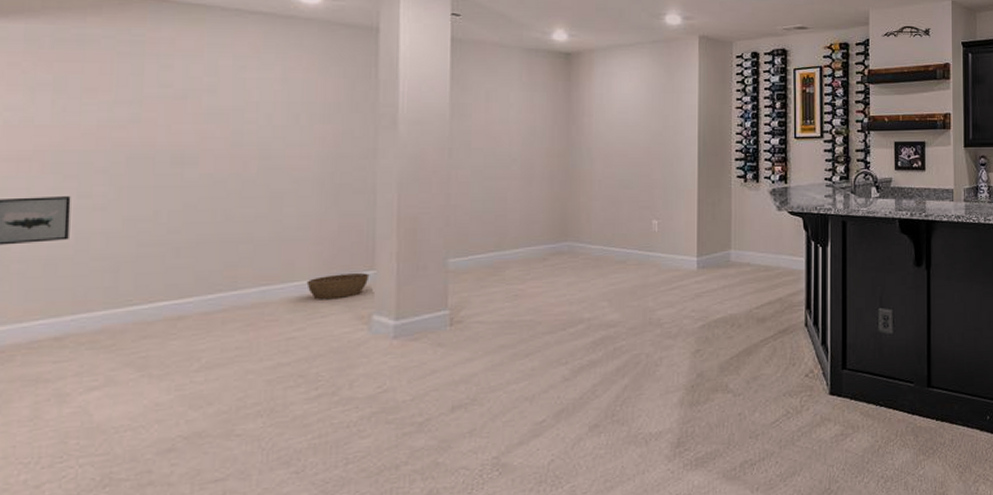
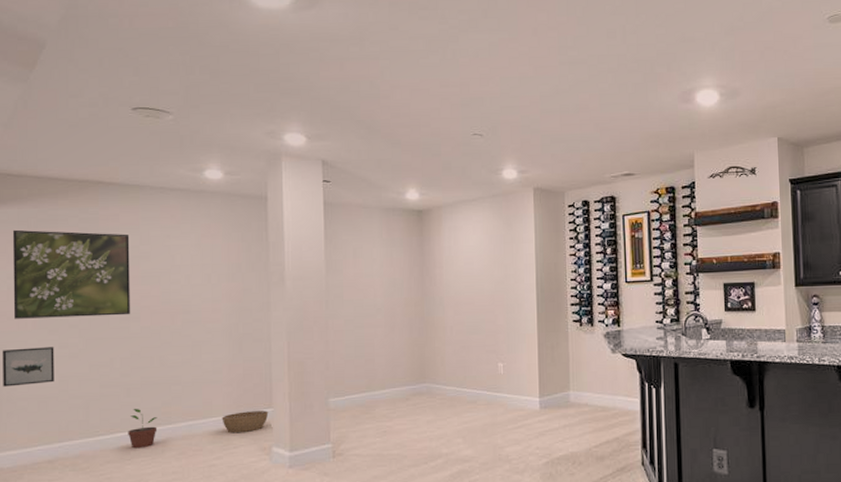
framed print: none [10,49,189,161] -> present [12,229,131,319]
potted plant: none [174,272,218,320] -> present [128,409,158,449]

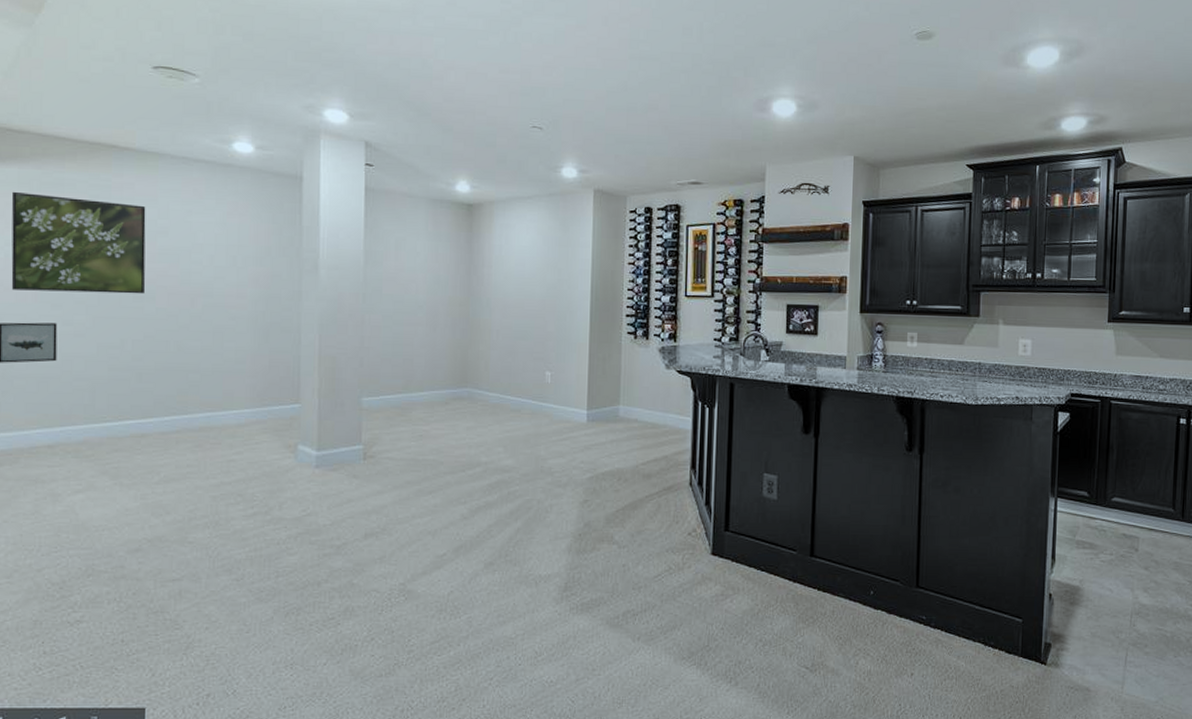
potted plant: present [128,409,158,449] -> none [139,396,172,438]
basket: present [222,411,269,432] -> none [243,405,296,427]

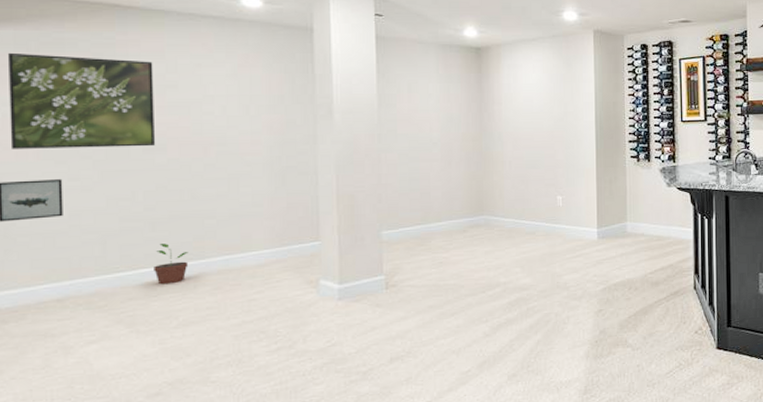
potted plant: none [139,396,172,438] -> present [154,244,189,285]

